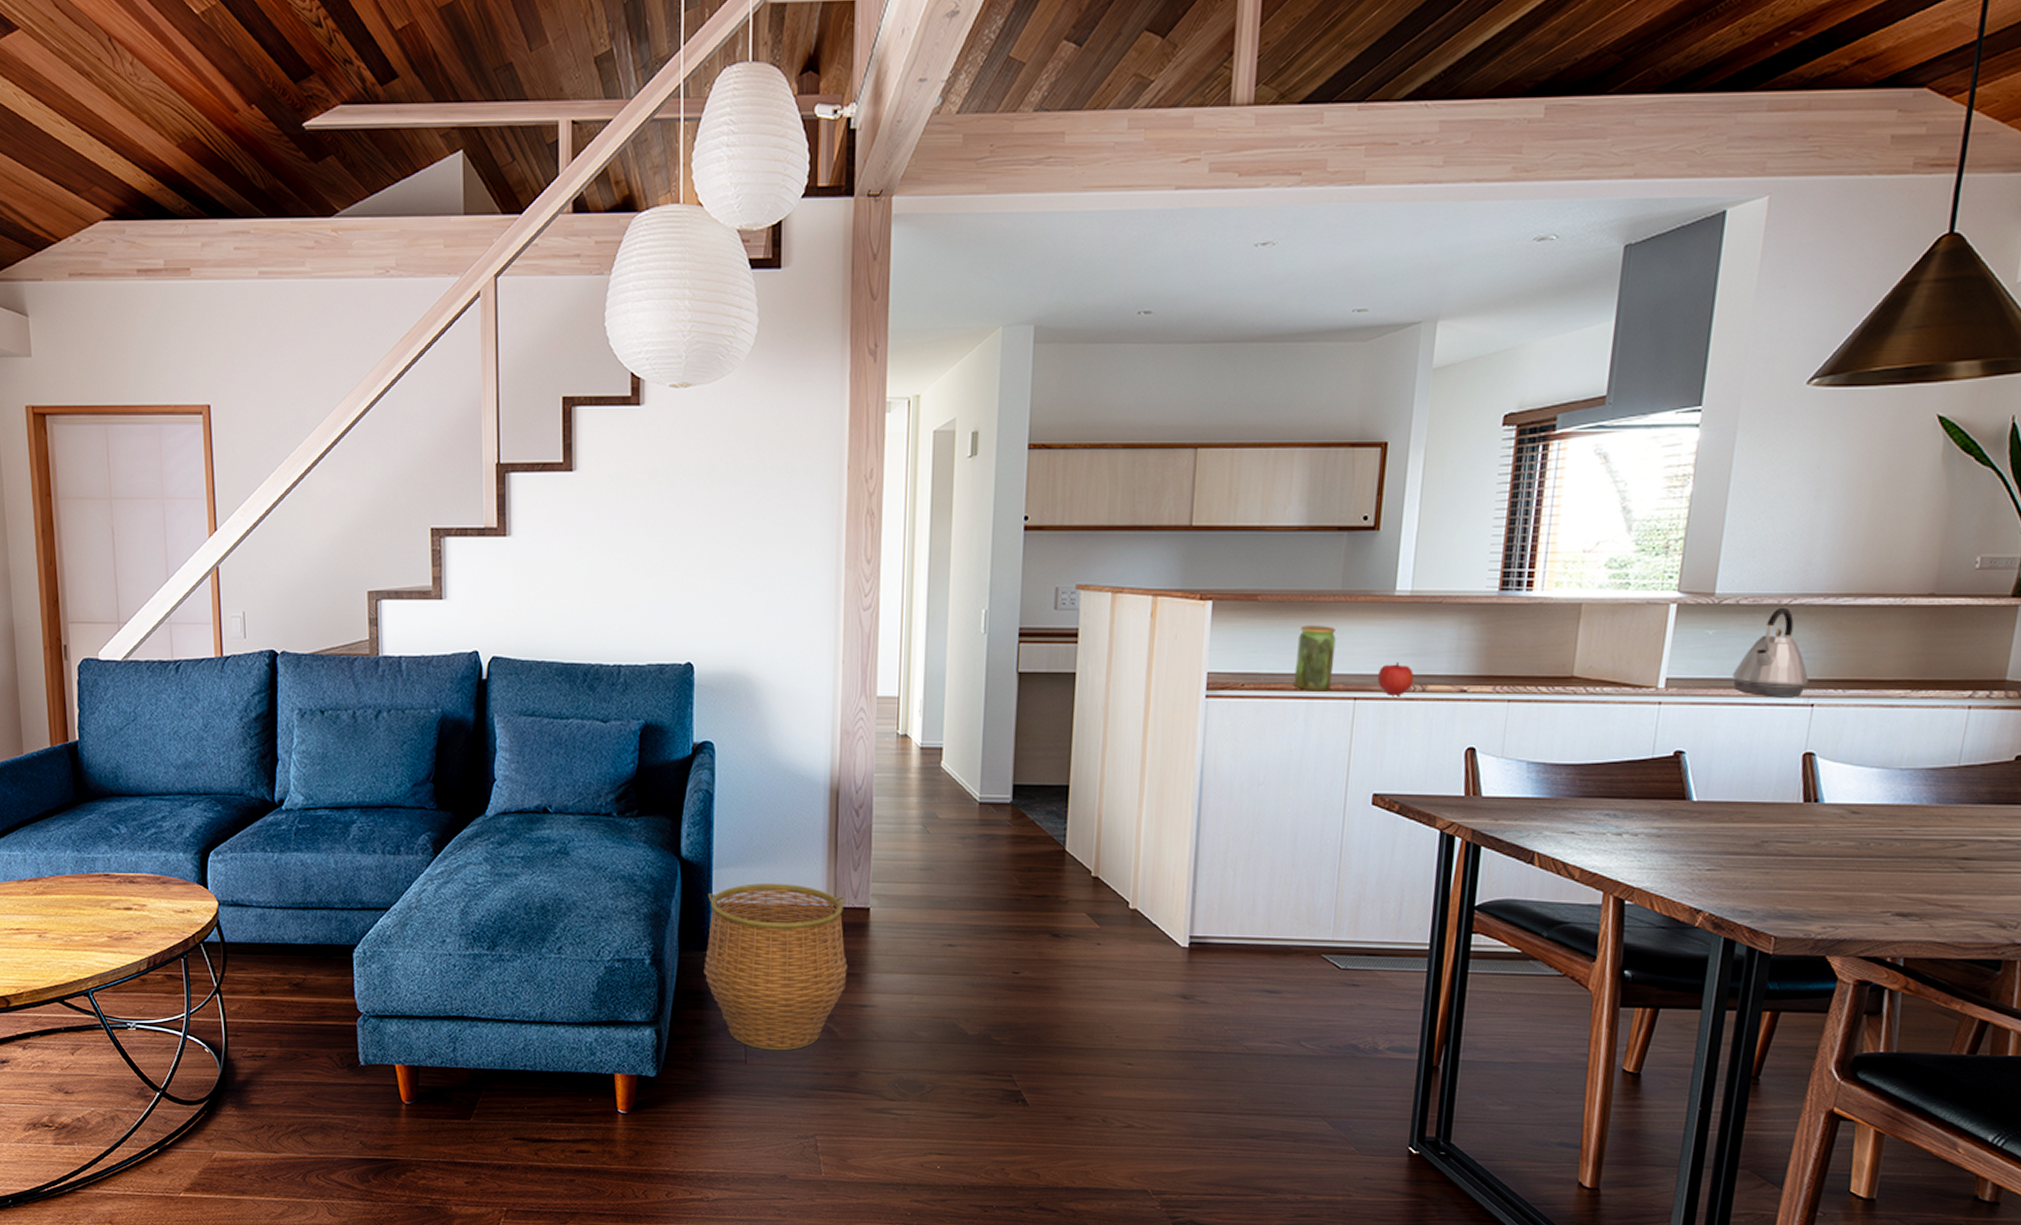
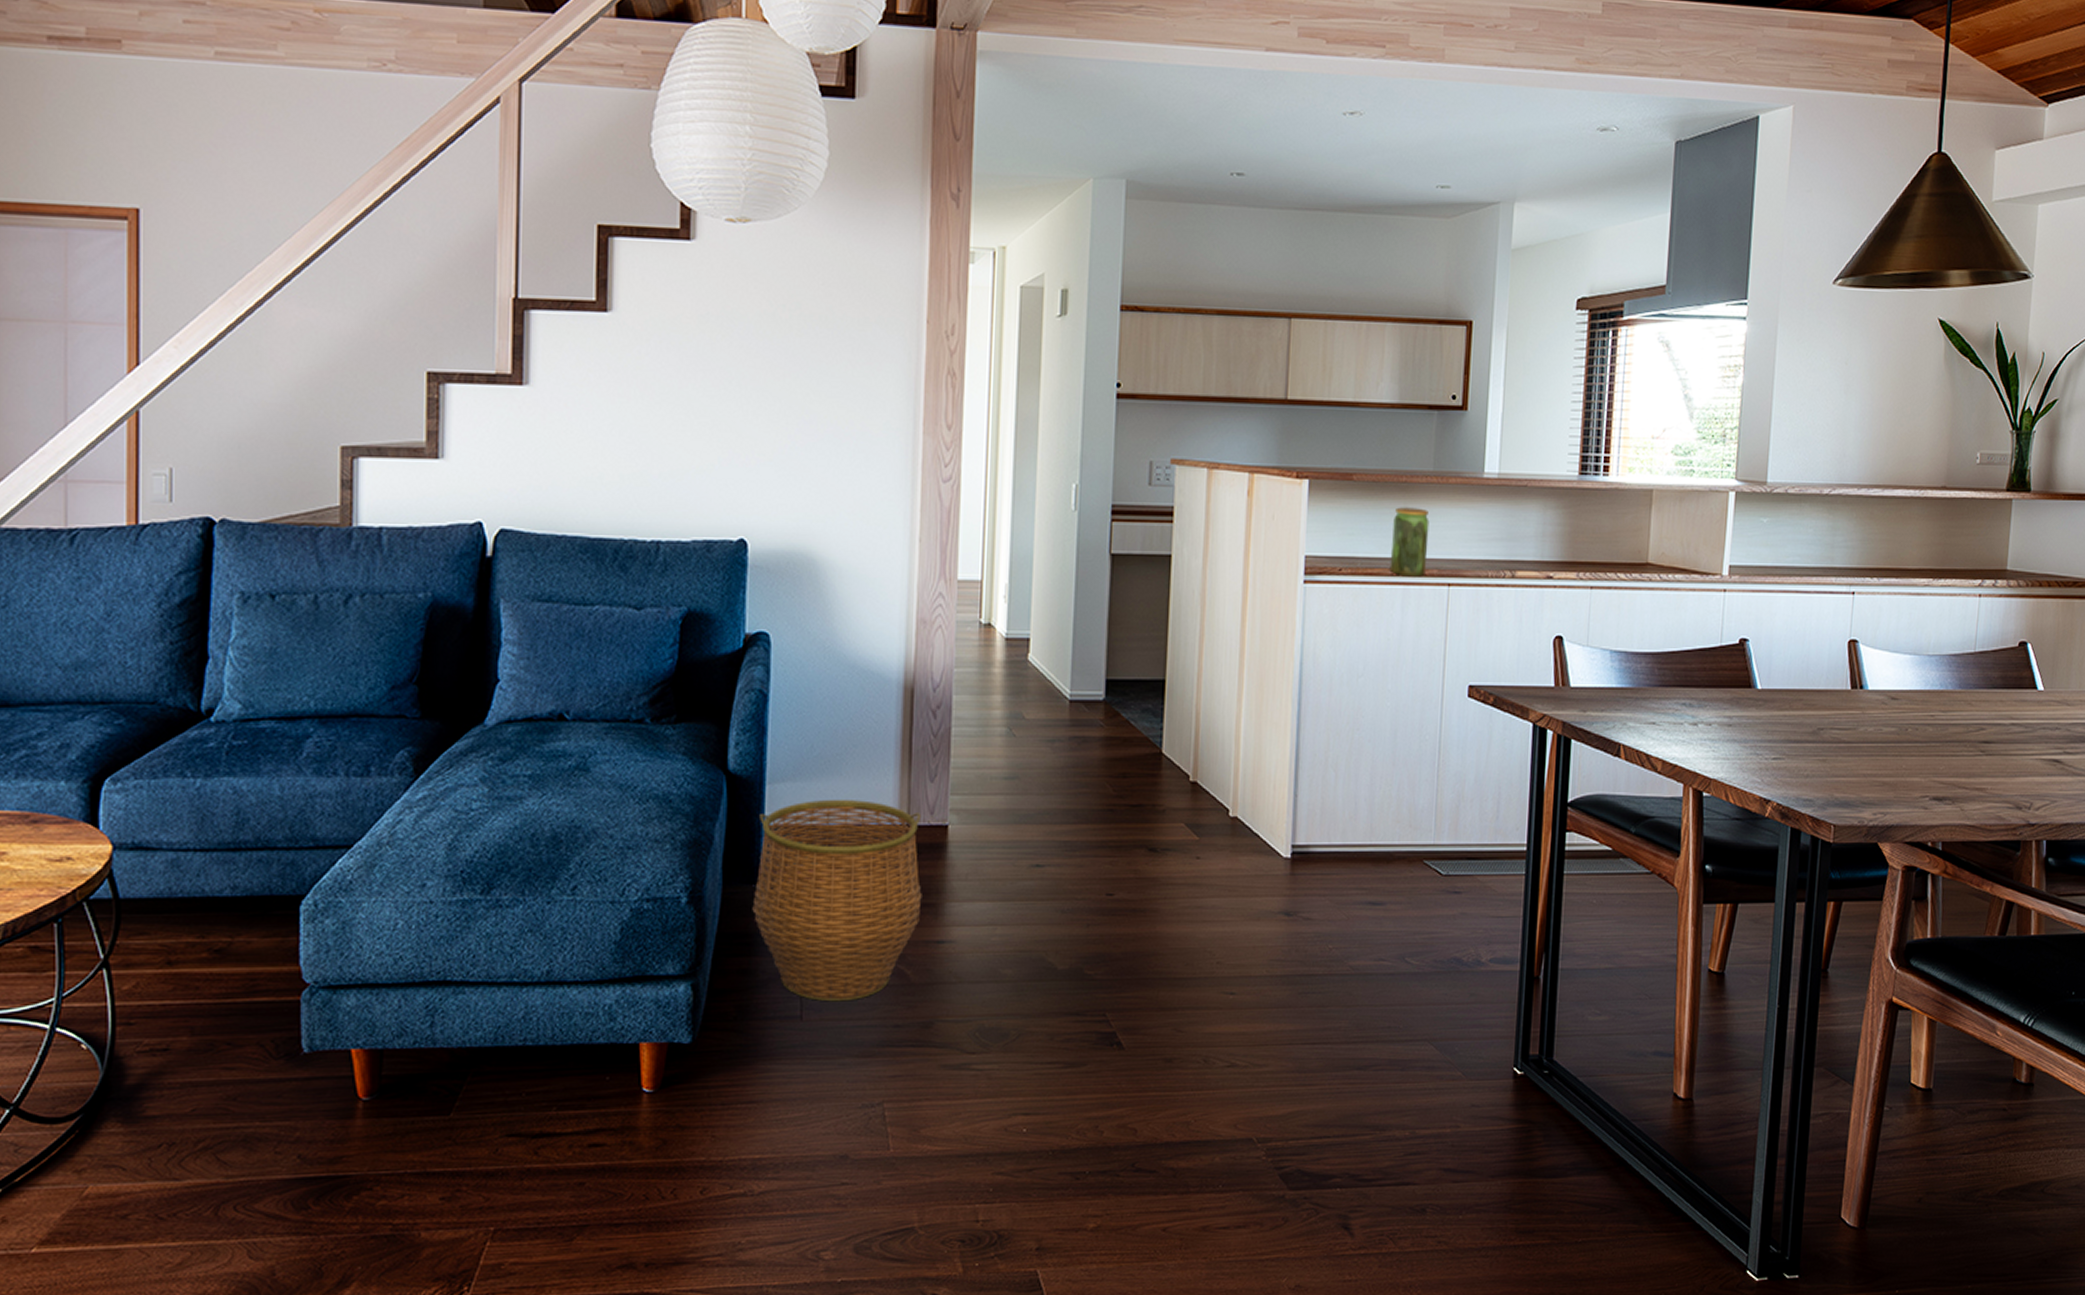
fruit: present [1378,662,1415,695] -> none [1470,547,1504,582]
kettle: present [1732,607,1809,698] -> none [1785,497,1849,586]

